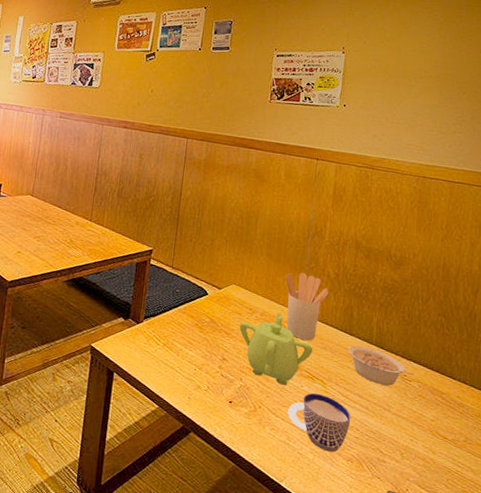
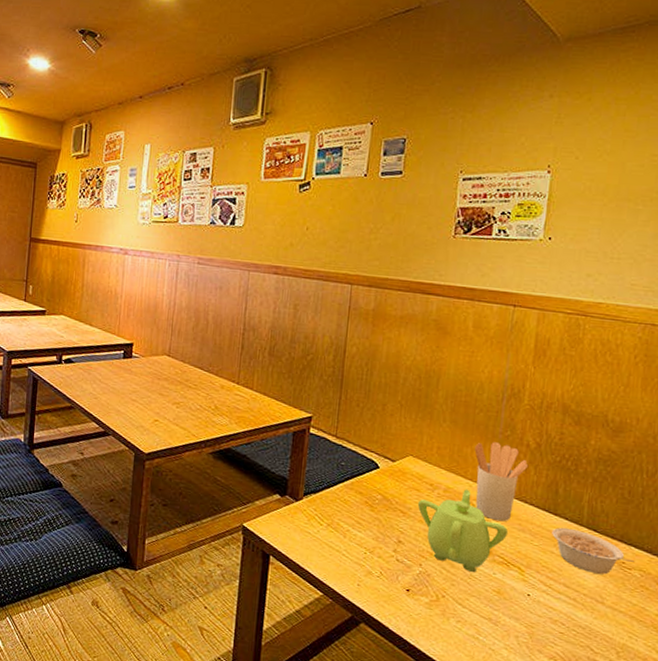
cup: present [287,393,351,453] -> none [477,581,555,649]

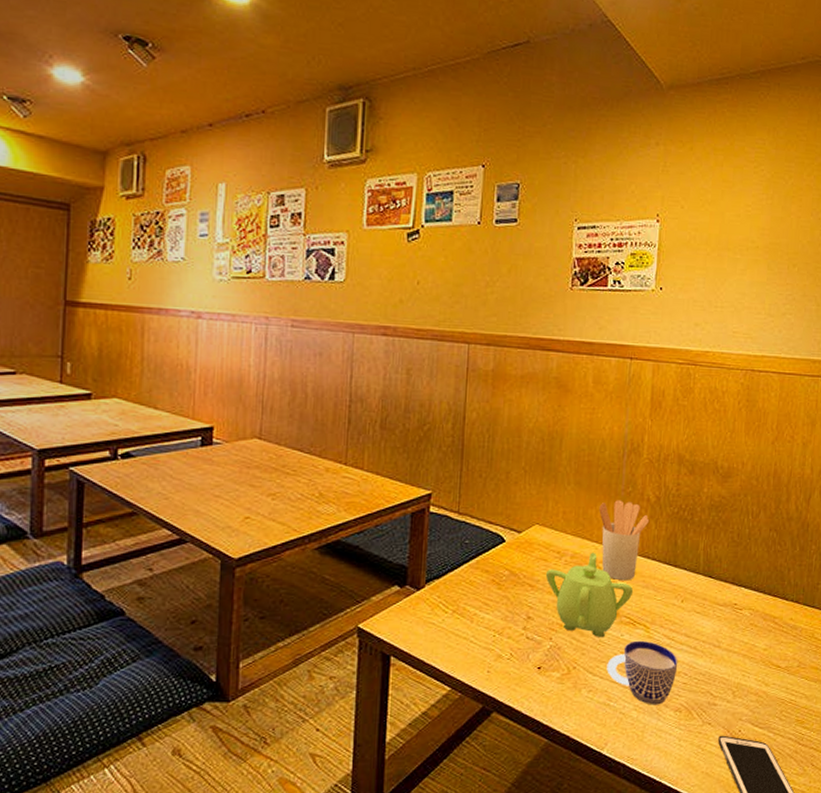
cup: none [477,581,555,649] -> present [607,640,678,705]
legume: present [552,527,635,575] -> none [673,578,745,619]

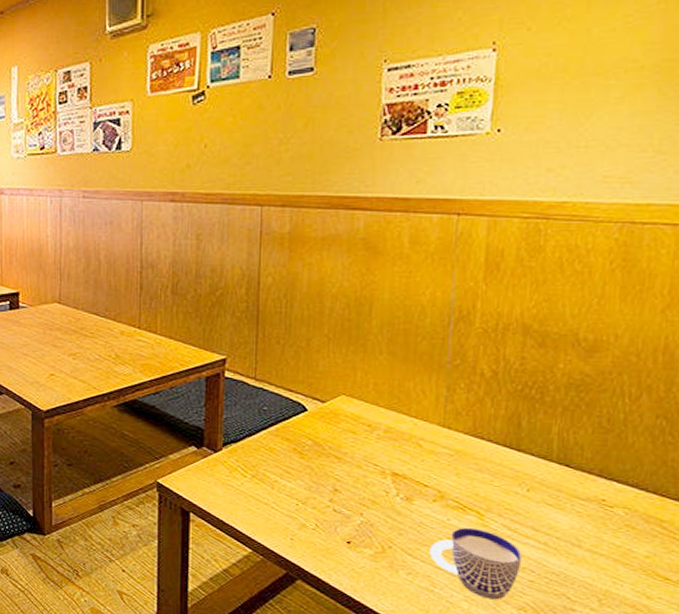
teapot: present [545,552,634,638] -> none [354,428,463,520]
utensil holder: present [599,500,650,581] -> none [418,373,484,462]

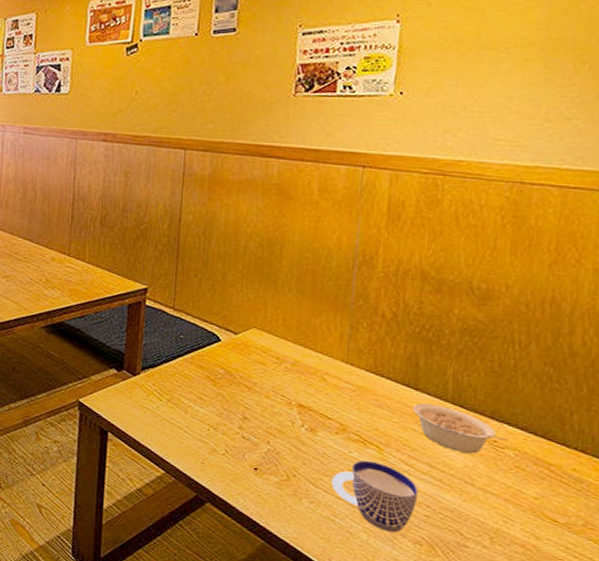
legume: none [515,464,617,515] -> present [413,403,508,454]

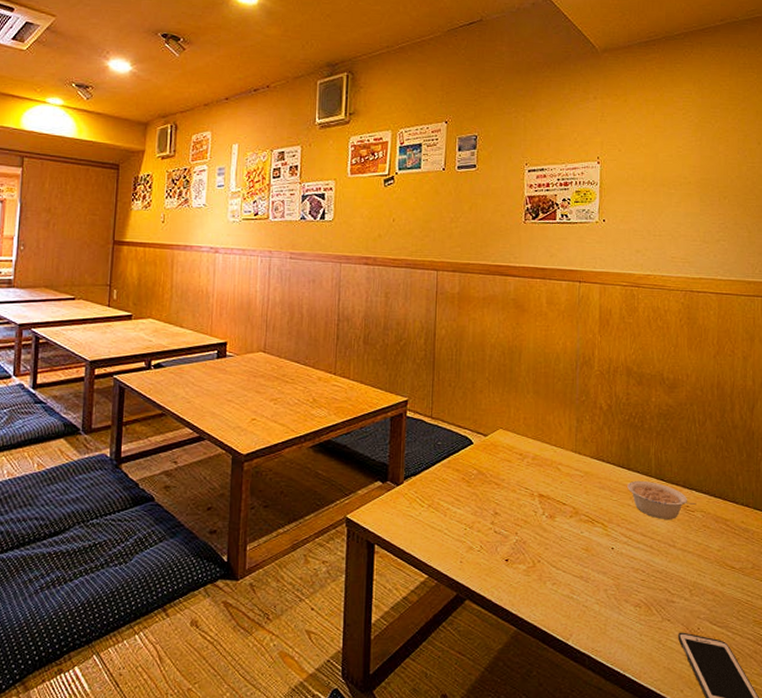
cup: present [331,460,419,533] -> none [569,537,636,600]

